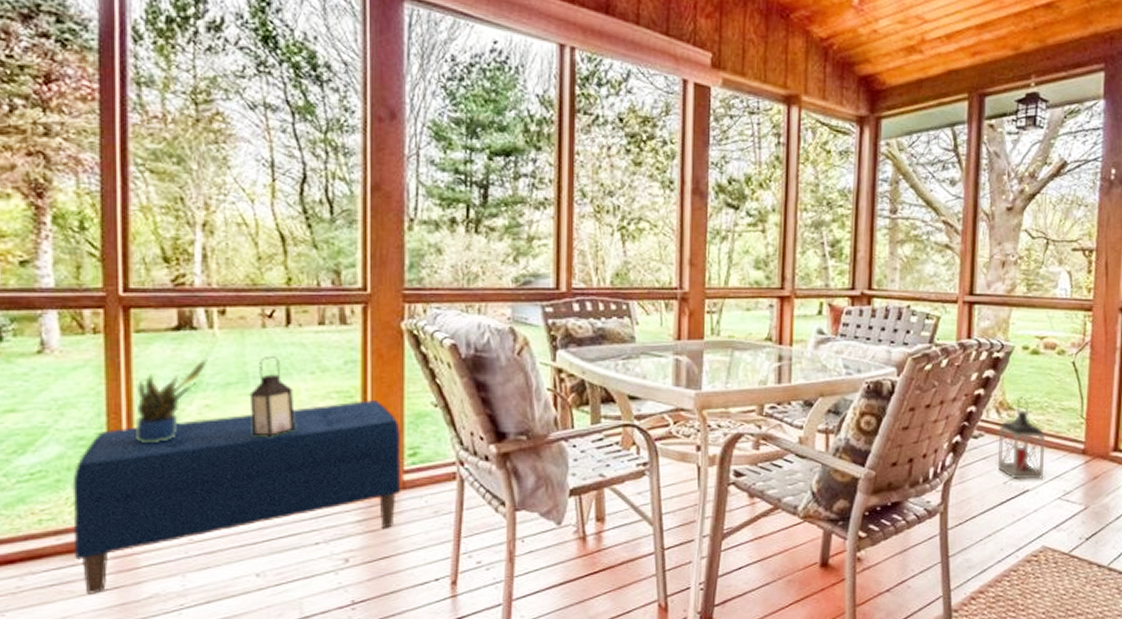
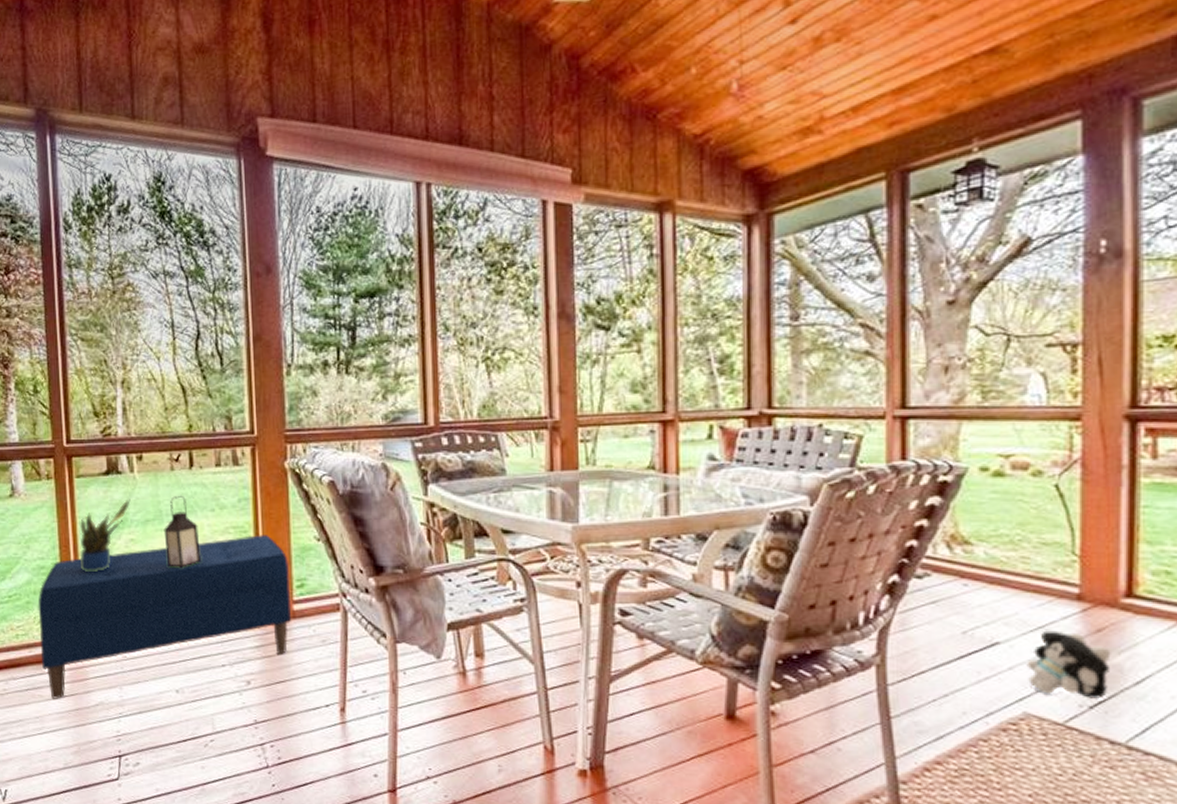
lantern: present [998,396,1045,480] -> none [951,528,1019,630]
plush toy: none [1046,479,1102,532] -> present [1027,630,1111,699]

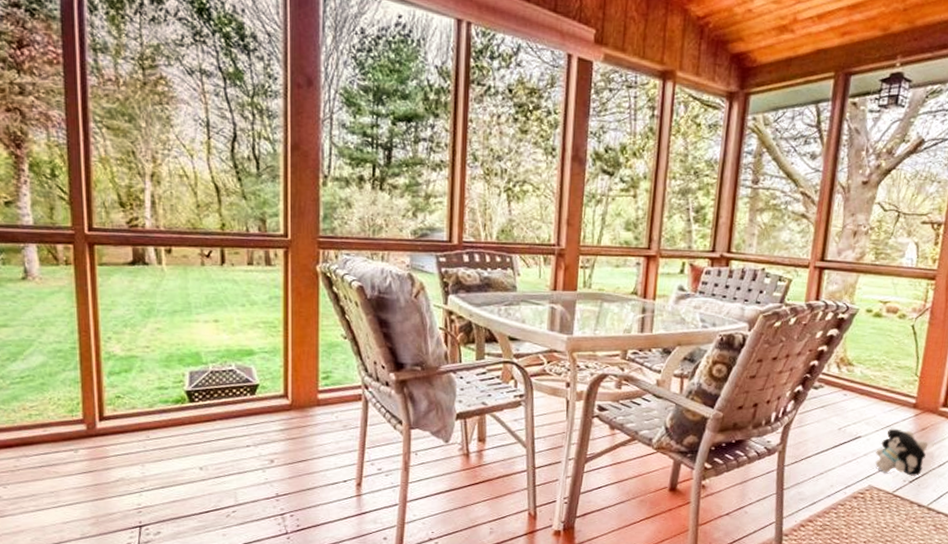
bench: present [37,535,291,699] -> none [53,330,317,475]
potted plant: present [80,498,131,572] -> none [102,289,158,357]
lantern: present [163,495,201,568] -> none [192,289,229,357]

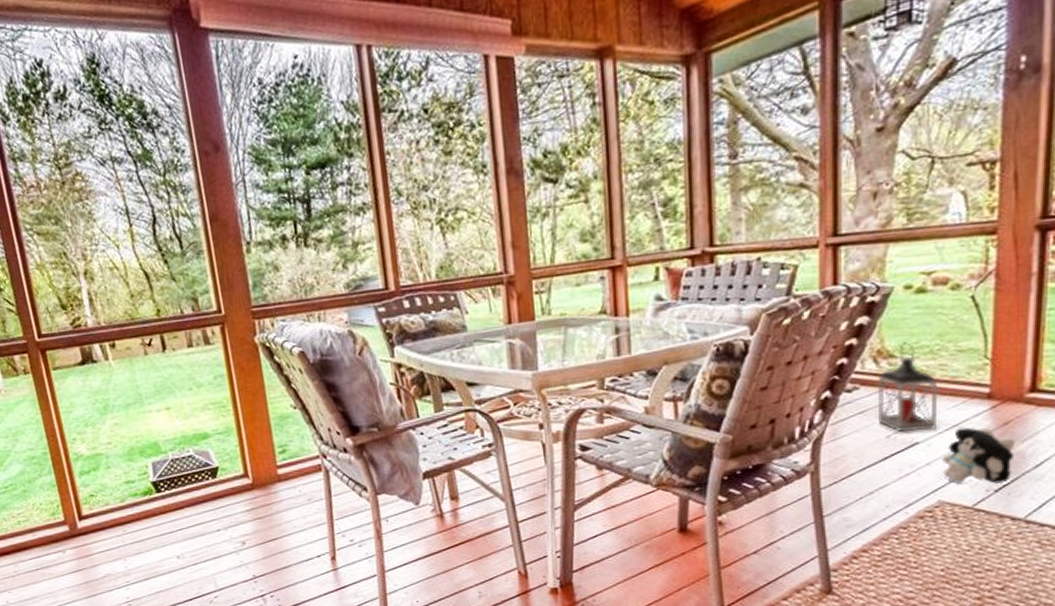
lantern: none [834,354,880,428] -> present [877,341,937,433]

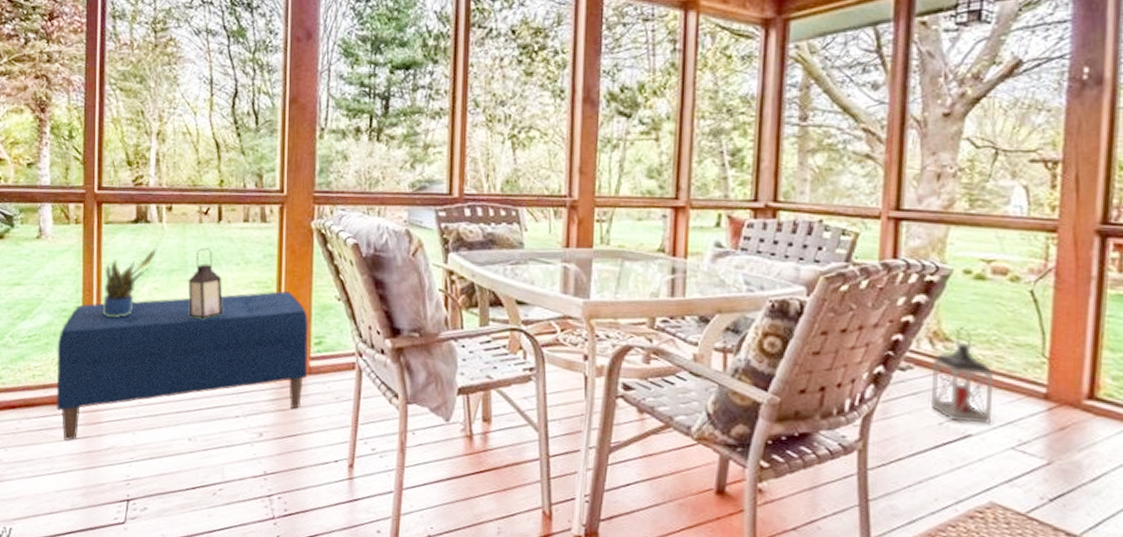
bench: none [33,408,277,576] -> present [56,291,309,441]
potted plant: none [63,385,110,458] -> present [103,247,157,318]
lantern: none [145,377,185,446] -> present [188,247,223,319]
plush toy: present [942,427,1016,483] -> none [995,426,1072,493]

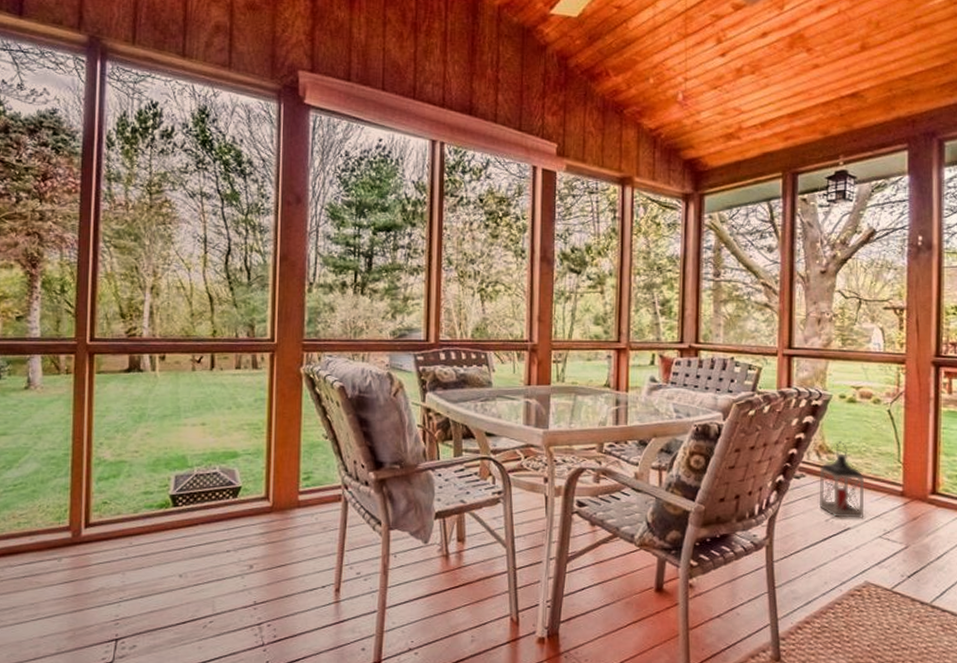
bench: present [56,291,309,441] -> none [42,432,298,586]
potted plant: present [103,247,157,318] -> none [93,395,150,462]
lantern: present [188,247,223,319] -> none [180,393,215,460]

